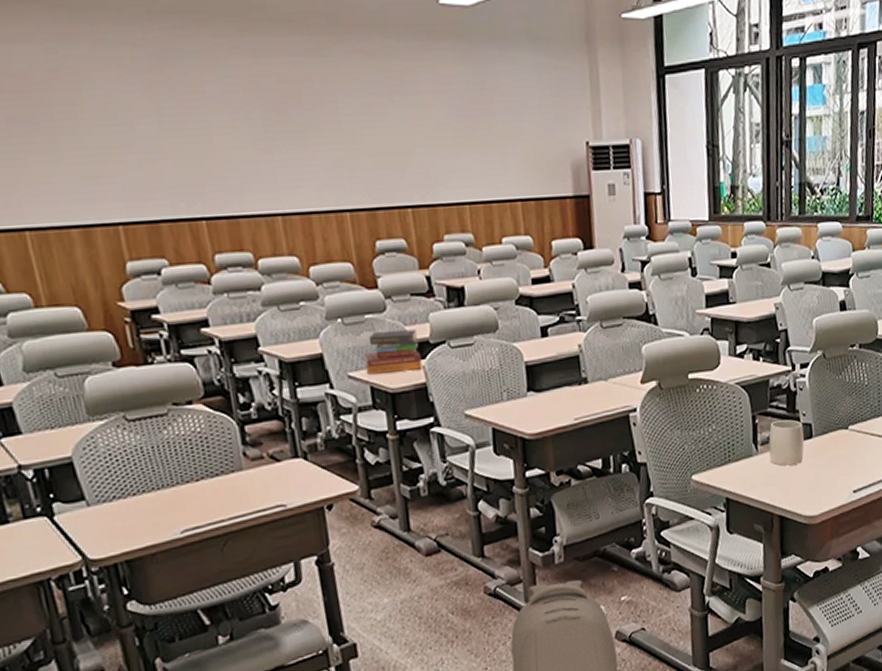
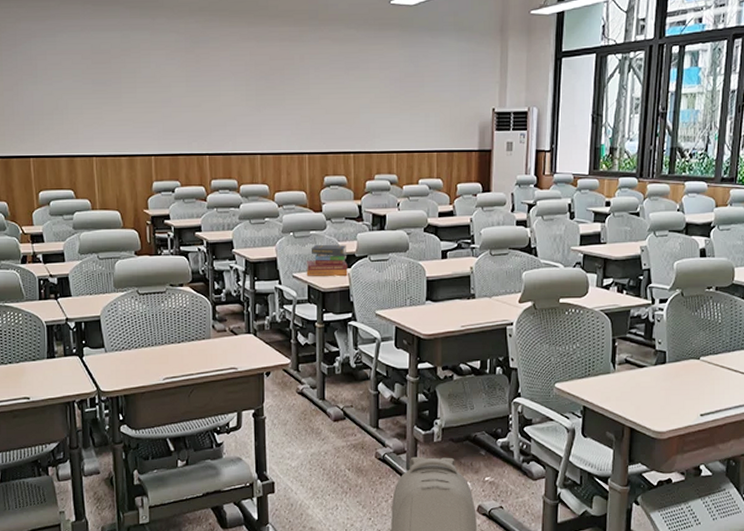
mug: present [768,419,804,466] -> none [625,345,658,385]

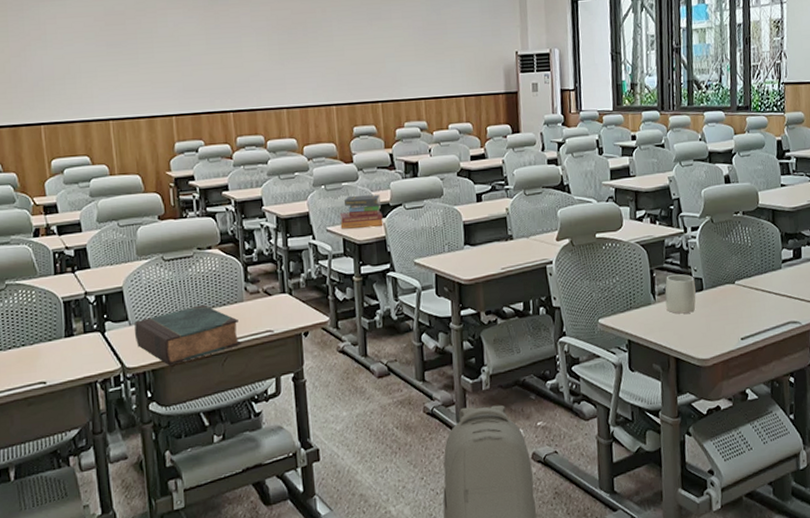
book: none [109,338,207,393] -> present [134,305,241,366]
mug: none [625,345,658,385] -> present [664,273,696,314]

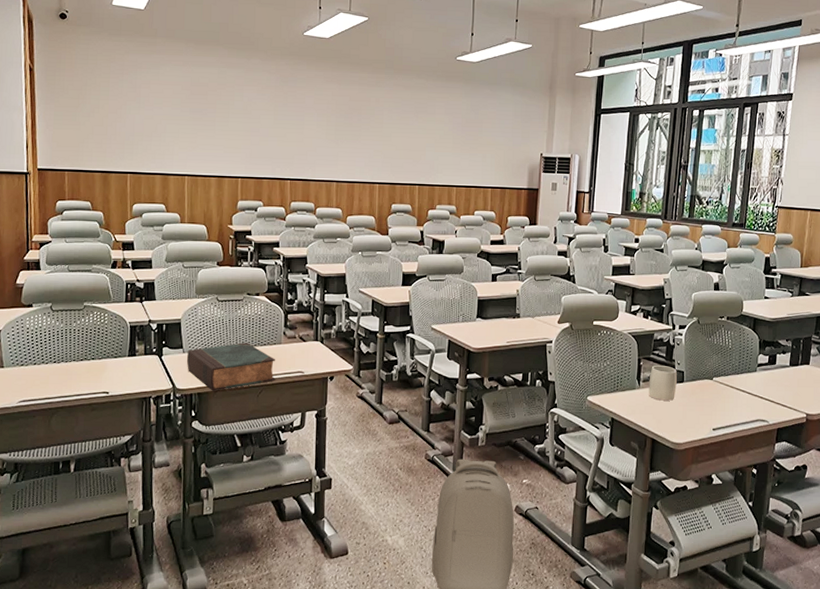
books: present [339,194,383,229] -> none [371,263,409,293]

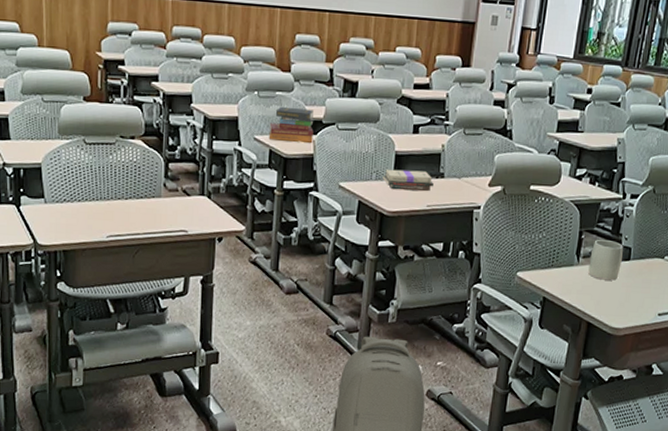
book: present [186,342,276,391] -> none [49,194,154,249]
books: none [371,263,409,293] -> present [268,106,314,143]
books: none [468,312,511,330] -> present [382,169,434,192]

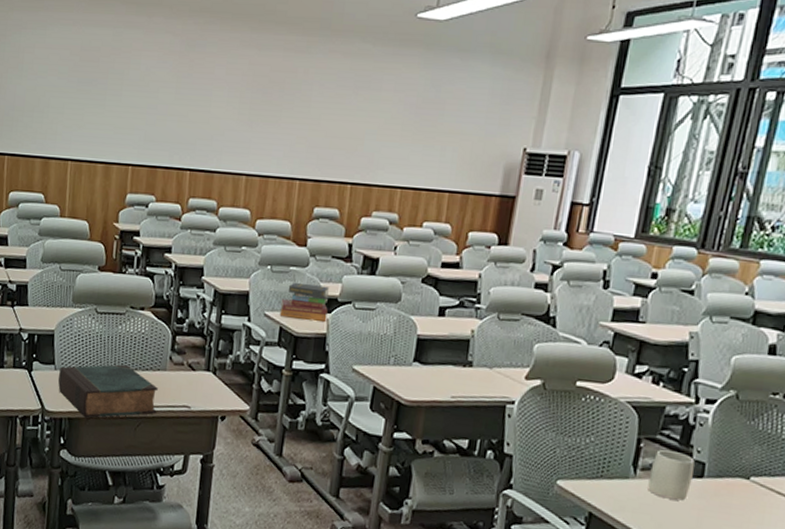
book: none [49,194,154,249] -> present [57,364,158,418]
books: present [382,169,434,192] -> none [401,353,460,382]

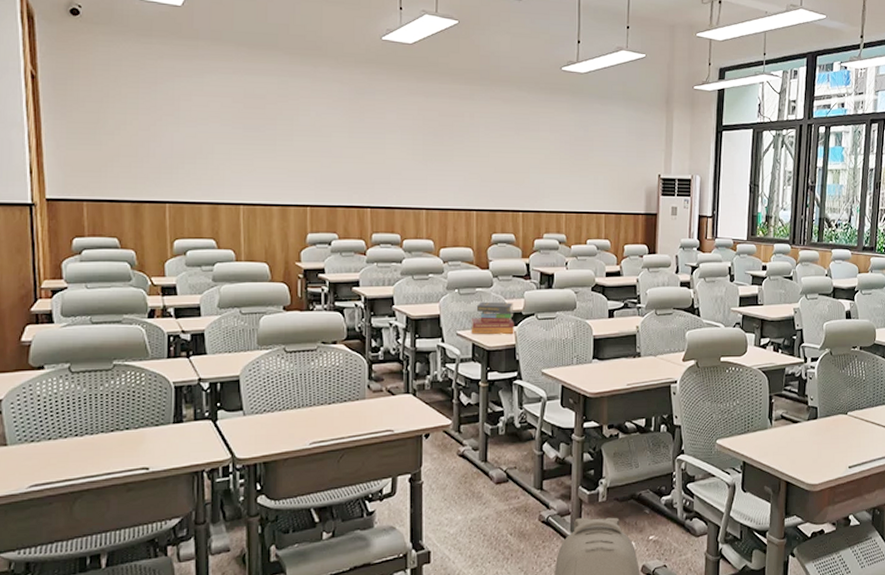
book: present [57,364,158,418] -> none [248,400,359,459]
mug: present [648,449,695,501] -> none [781,401,810,440]

